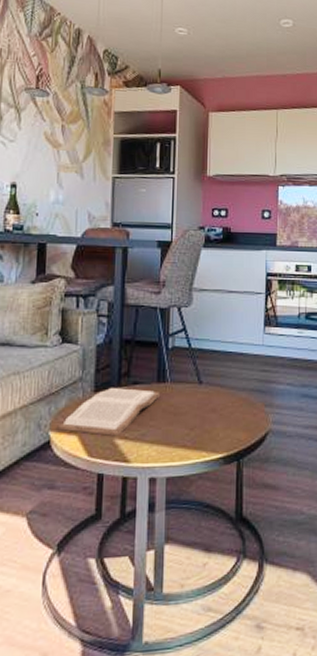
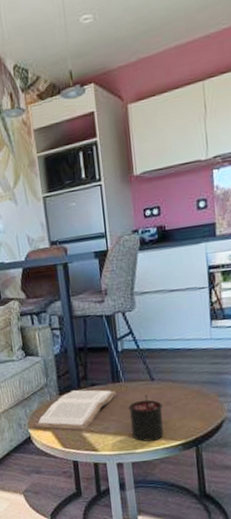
candle: none [171,399,208,453] -> present [128,394,164,442]

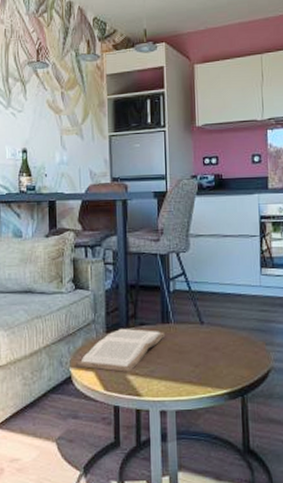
candle: present [128,394,164,442] -> none [176,338,211,388]

